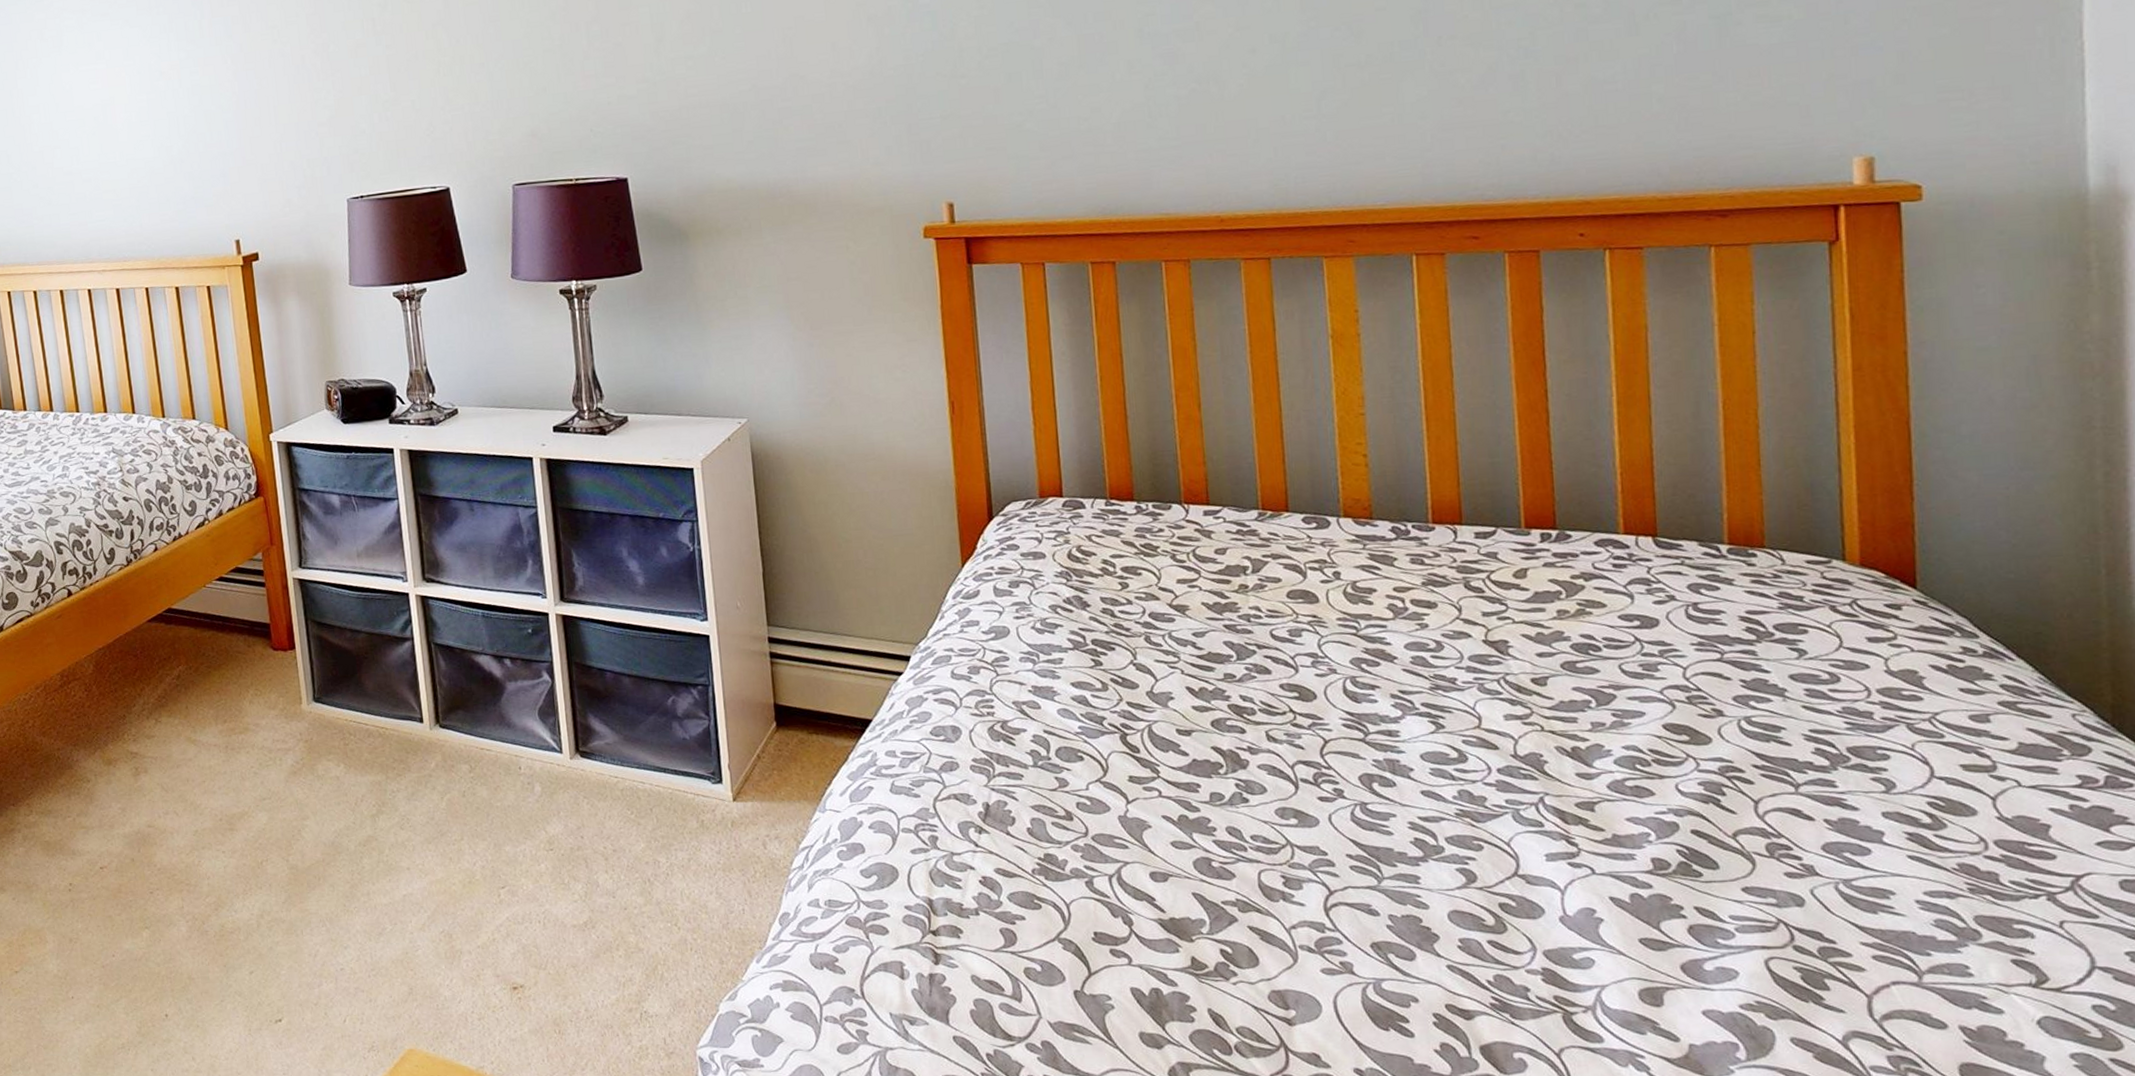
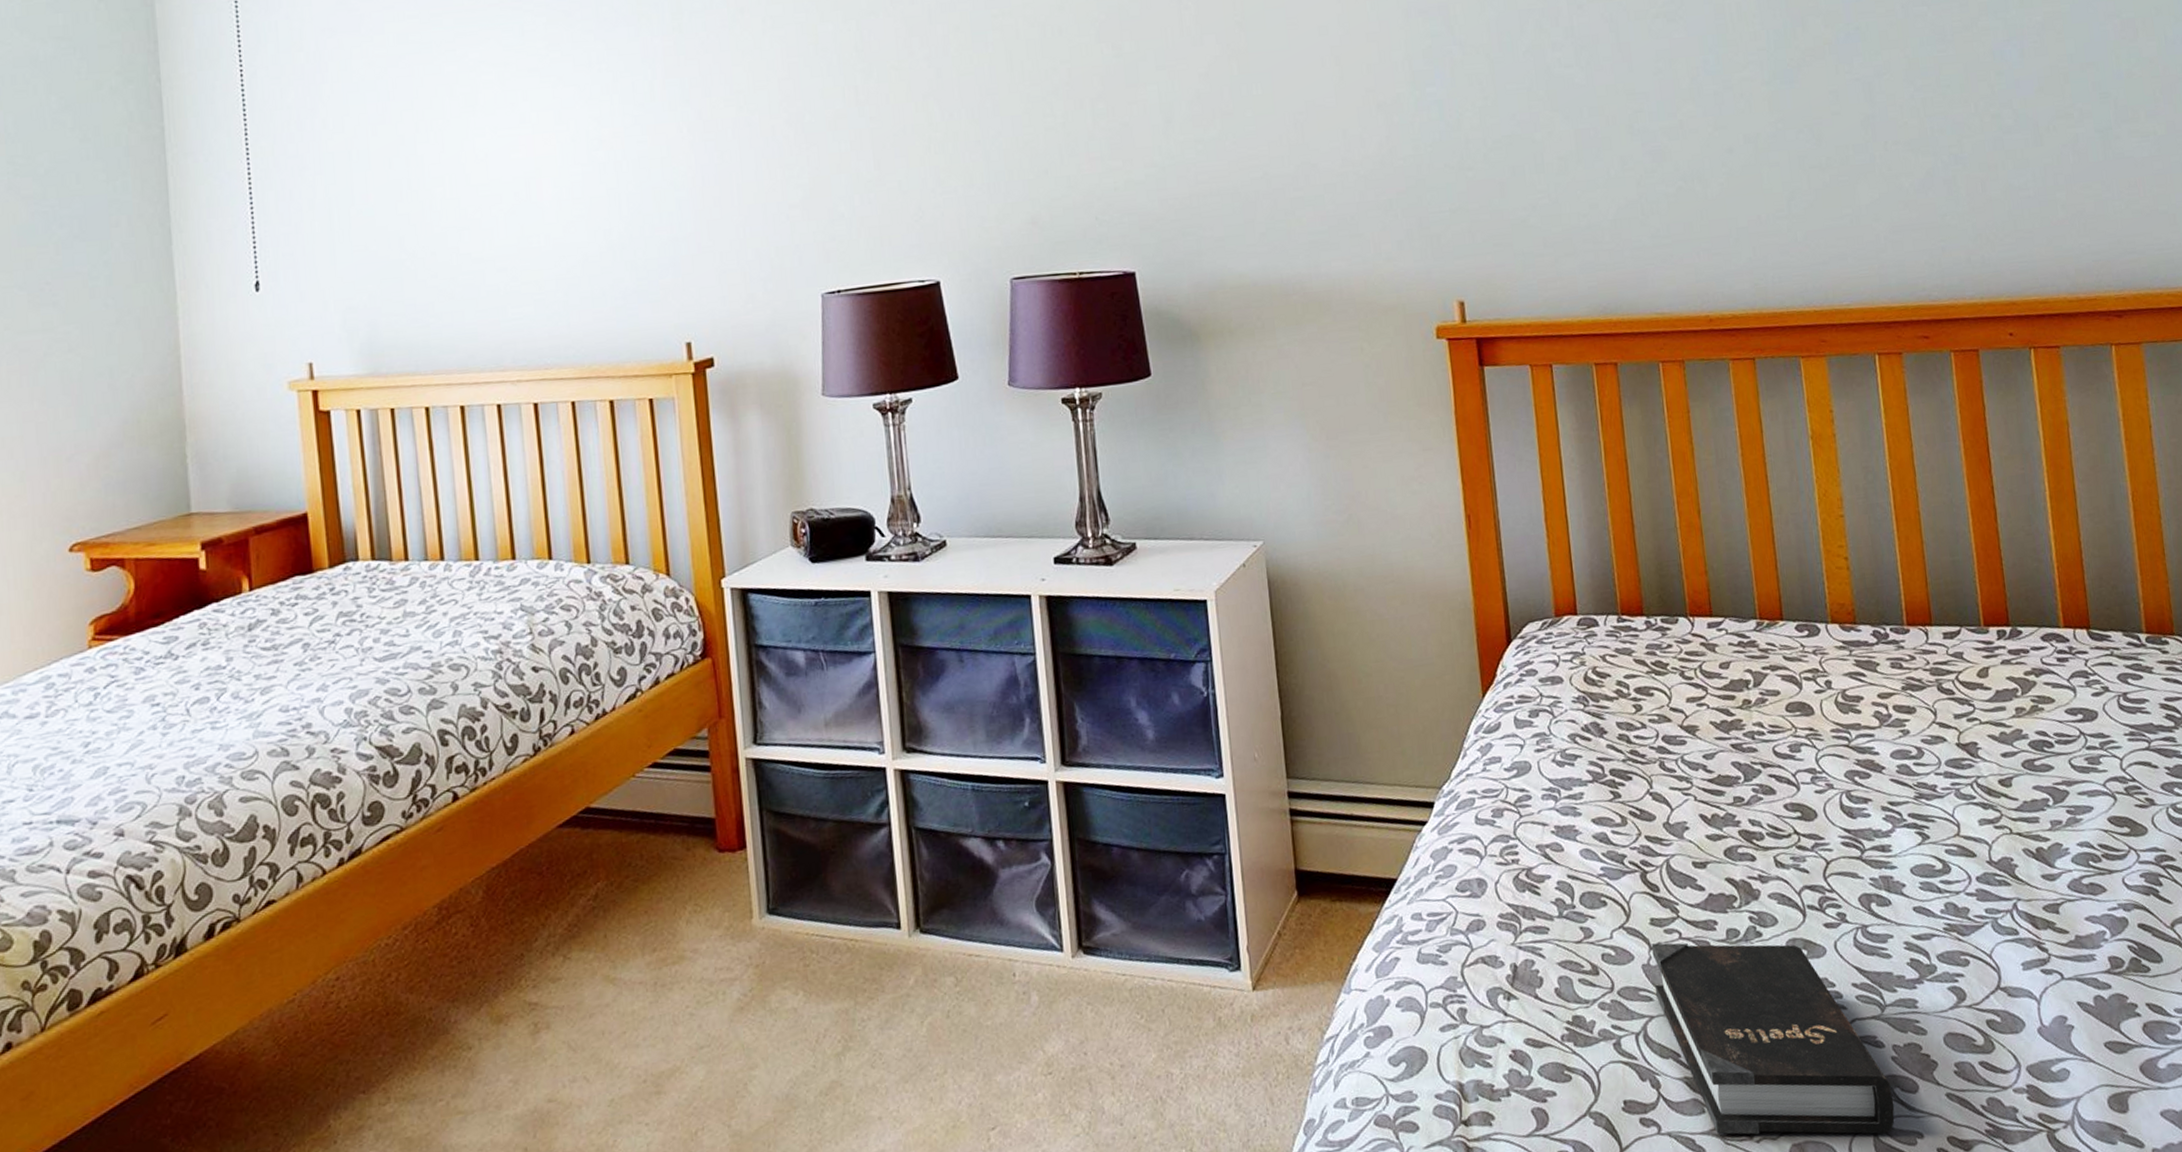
hardback book: none [1129,798,1387,993] -> present [1651,943,1895,1135]

